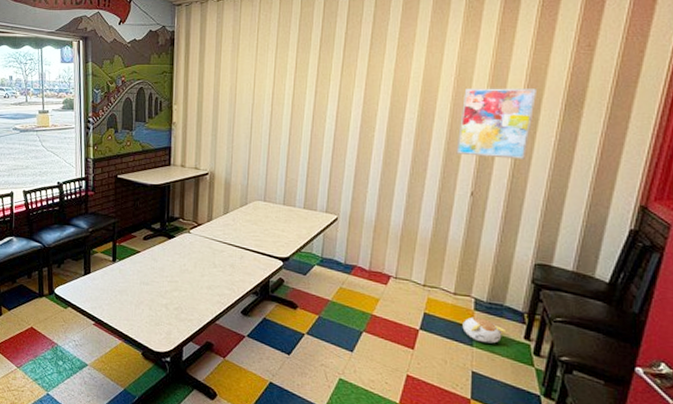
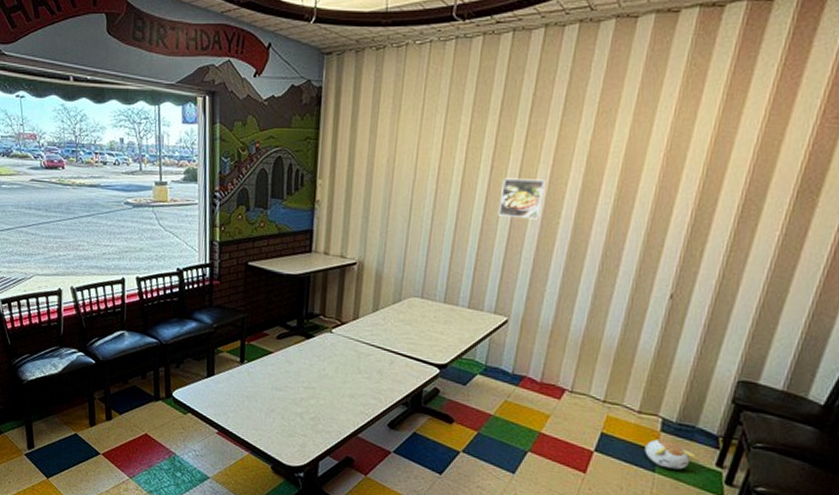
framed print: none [323,100,360,133] -> present [497,178,545,220]
wall art: present [456,88,536,159] -> none [657,167,764,257]

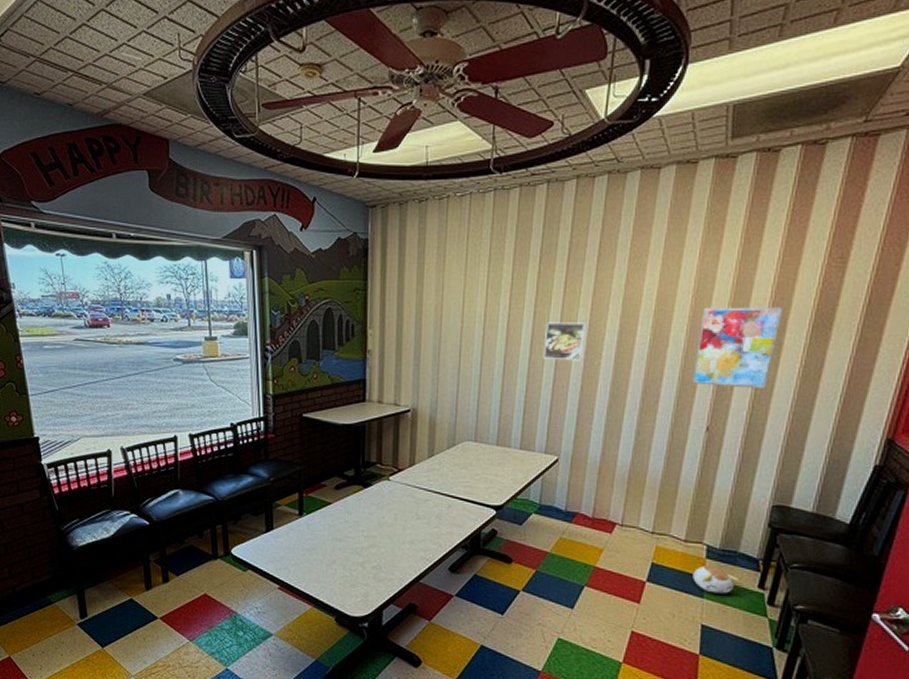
wall art: none [657,167,764,257] -> present [691,307,782,389]

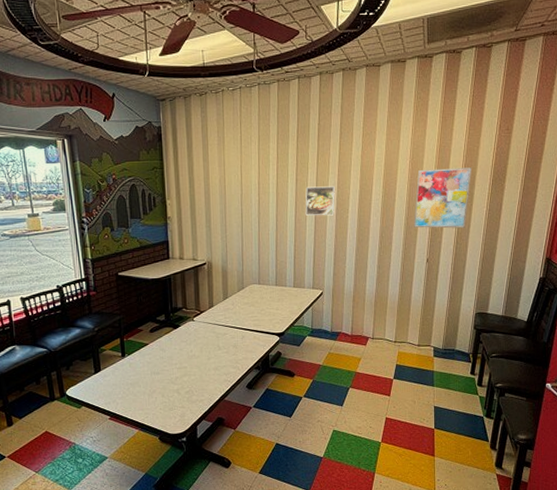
plush toy: present [692,565,740,594] -> none [425,362,458,382]

